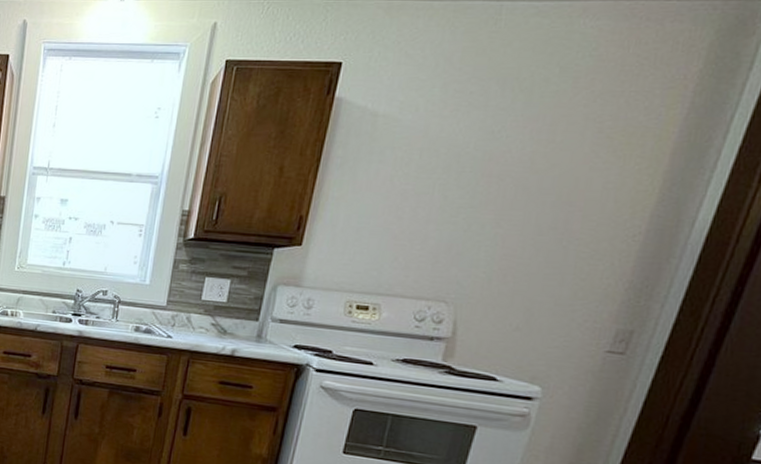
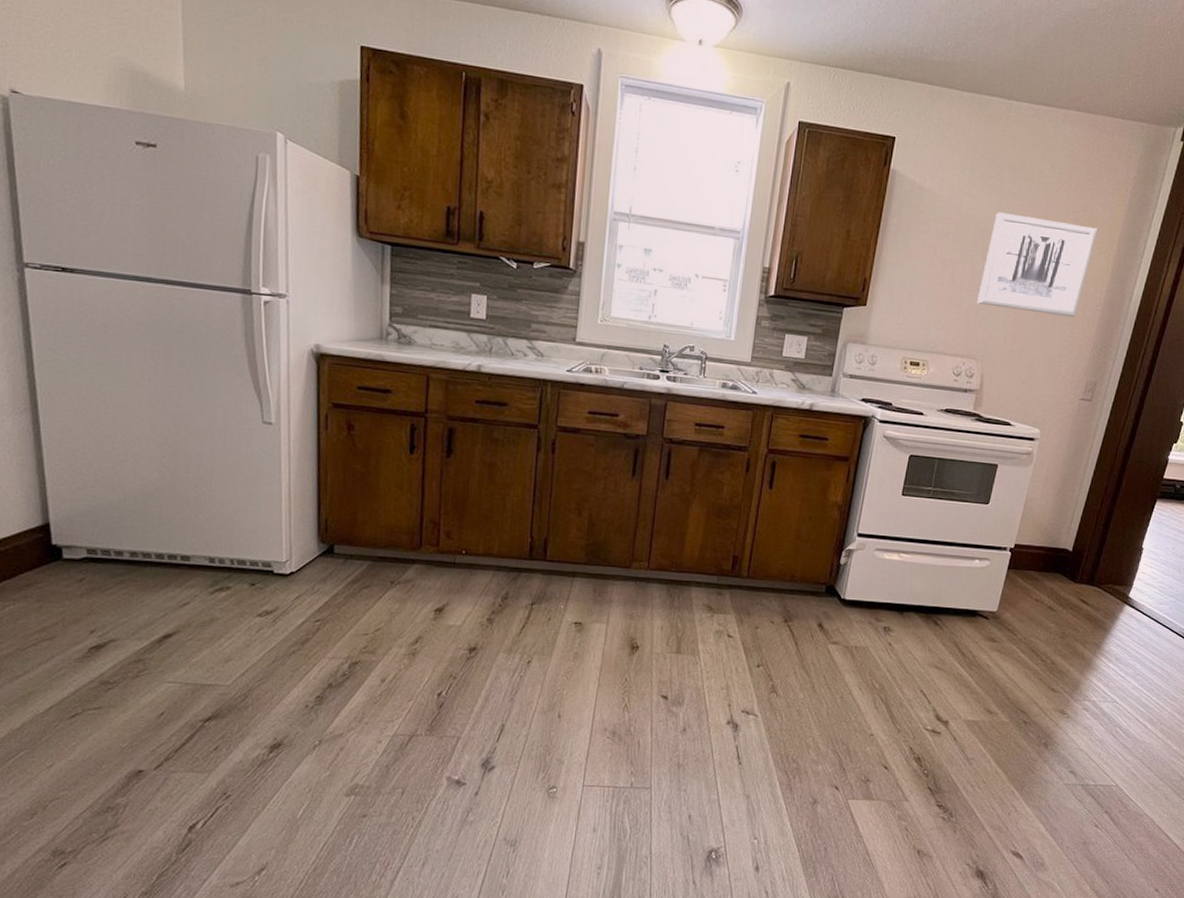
wall art: none [449,131,636,251] -> present [977,211,1097,317]

